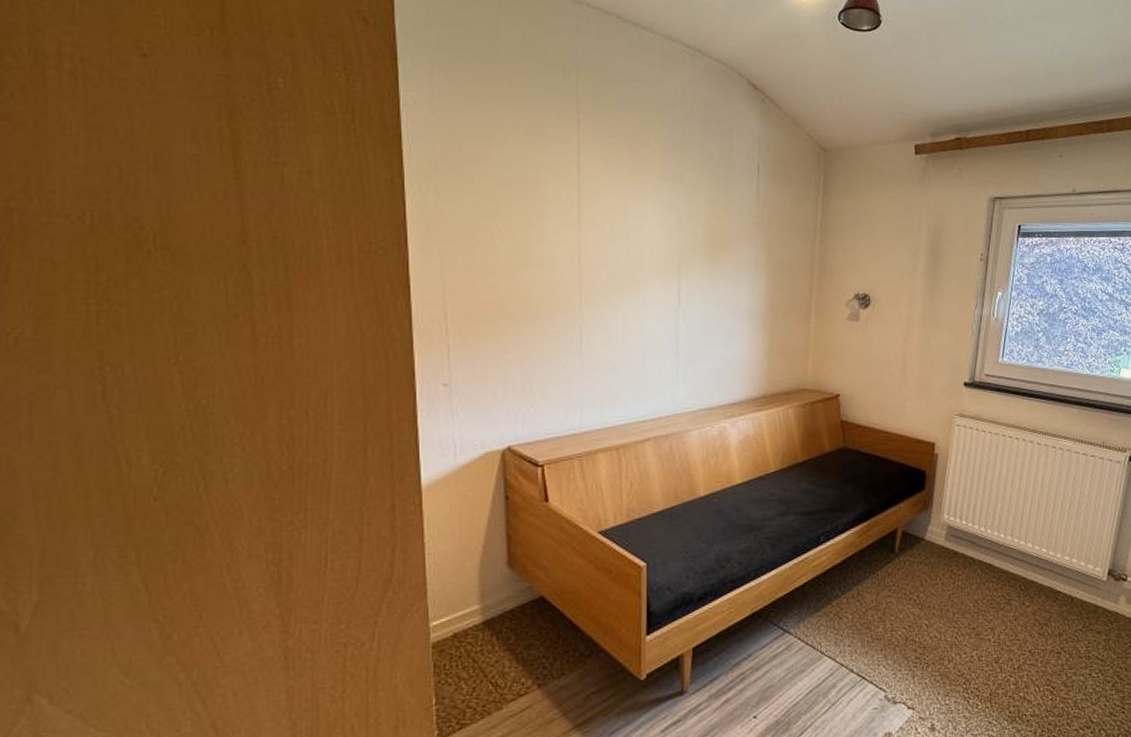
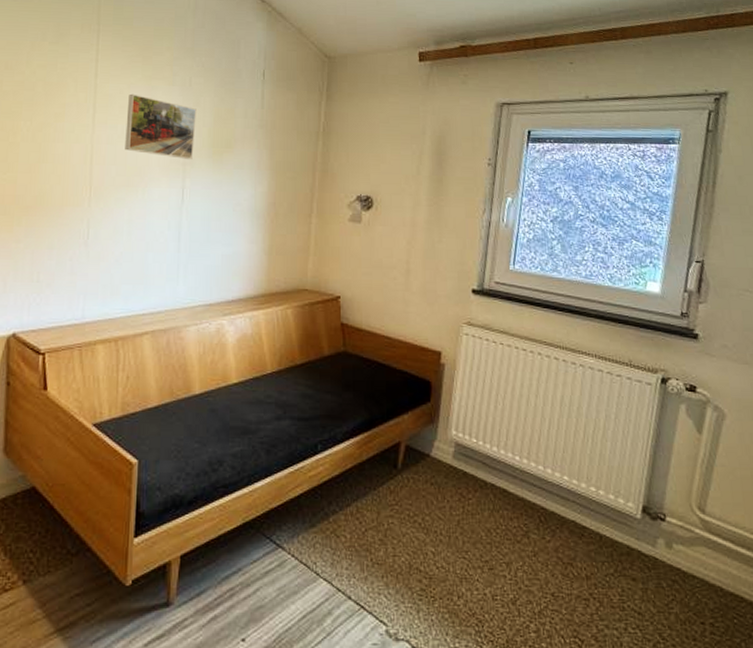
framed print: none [615,190,690,260] -> present [125,93,197,159]

